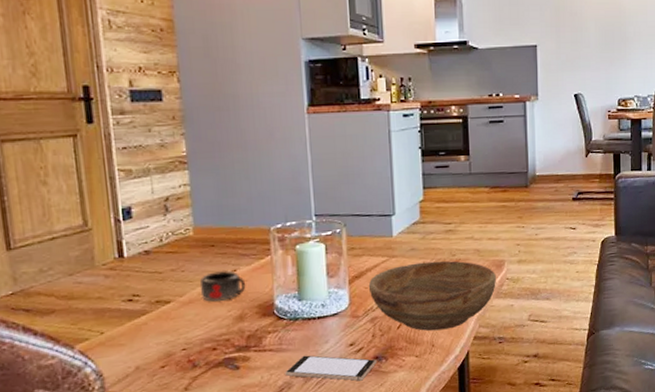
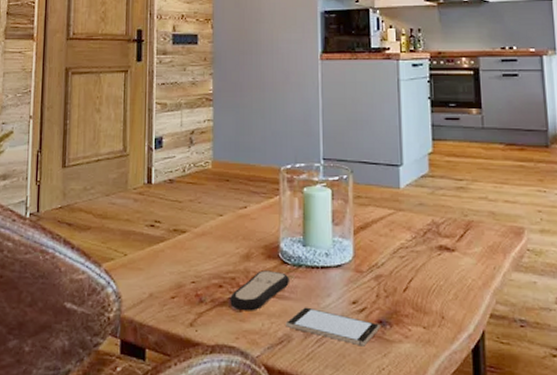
mug: present [199,270,246,302] -> none [213,207,254,237]
remote control: none [225,327,288,368] -> present [230,270,290,311]
bowl: present [368,261,496,331] -> none [373,220,515,301]

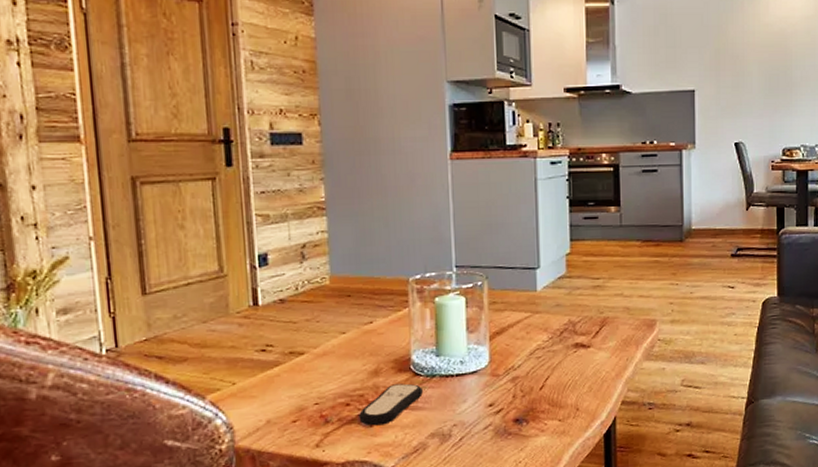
smartphone: present [285,307,380,347] -> none [420,414,517,445]

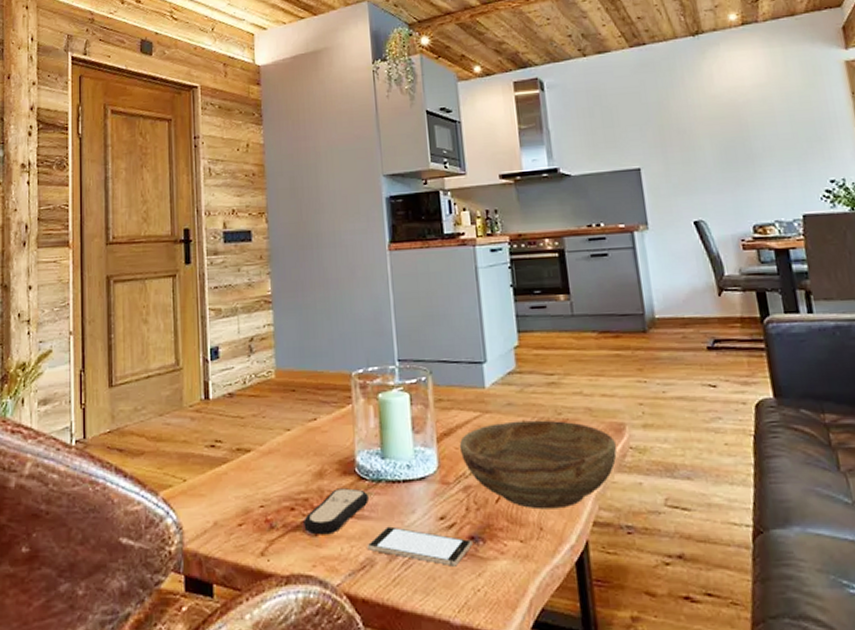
smartphone: none [420,414,517,445] -> present [367,526,473,567]
bowl: none [510,318,647,394] -> present [459,420,617,510]

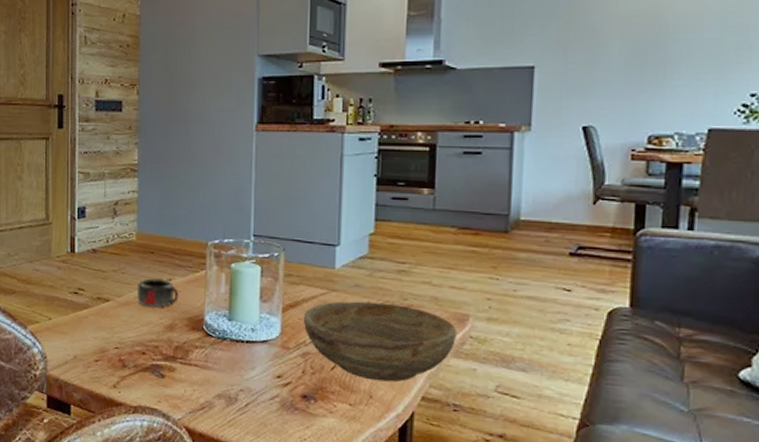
mug: none [279,419,326,453] -> present [136,278,179,308]
remote control: present [304,488,370,535] -> none [153,341,214,378]
smartphone: present [367,526,473,567] -> none [208,377,305,418]

